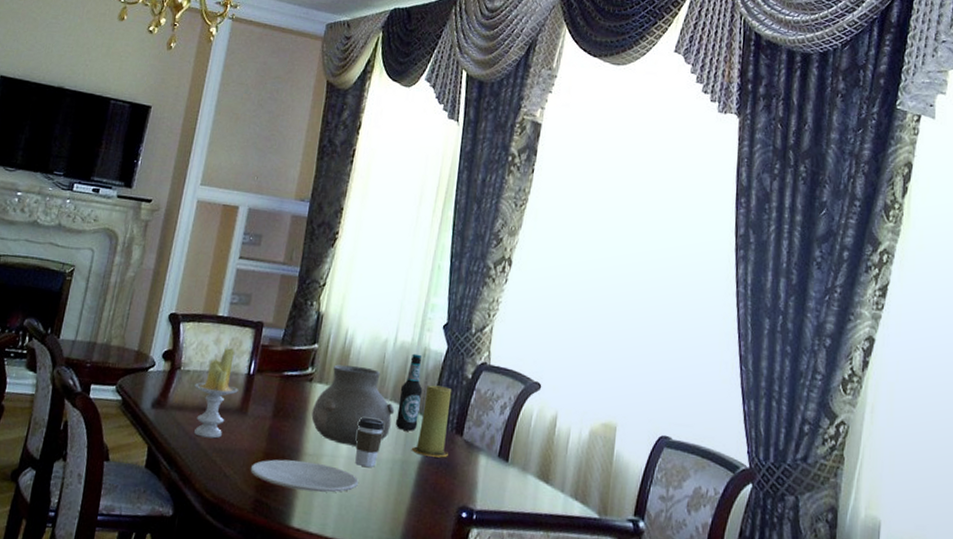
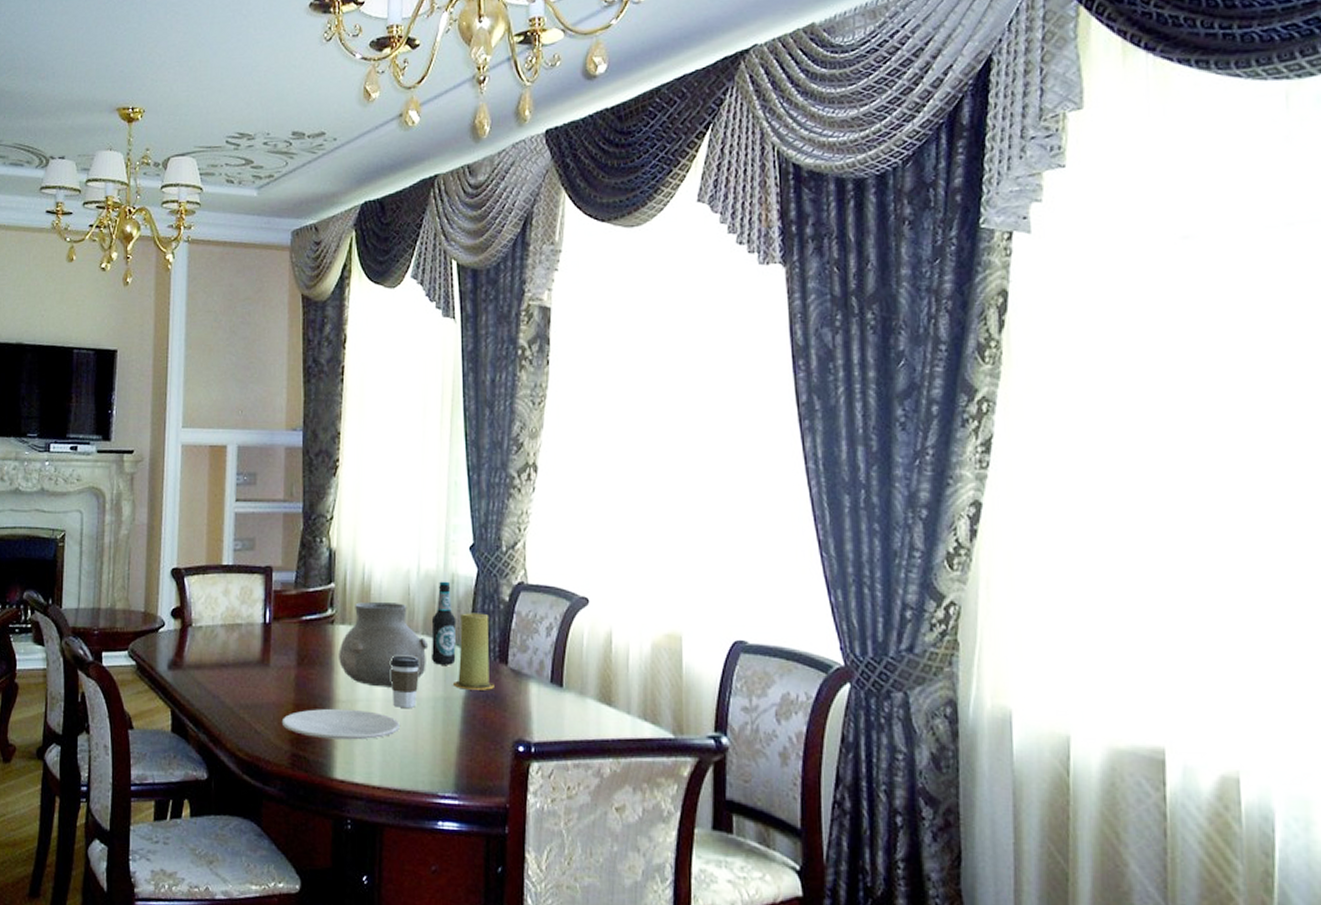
candle: present [194,347,239,439] -> none [209,598,256,695]

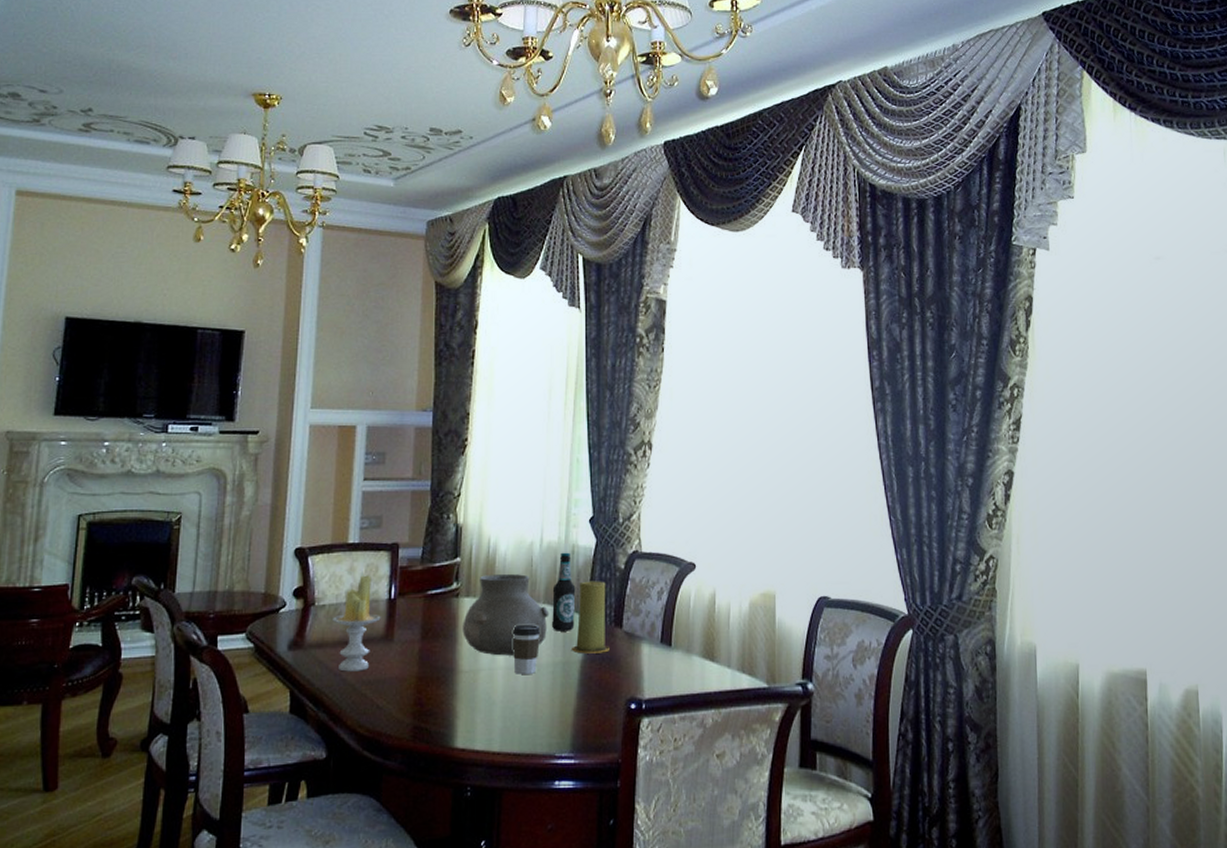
candle: none [209,598,256,695] -> present [332,575,381,672]
plate: present [281,708,400,740] -> none [404,678,520,710]

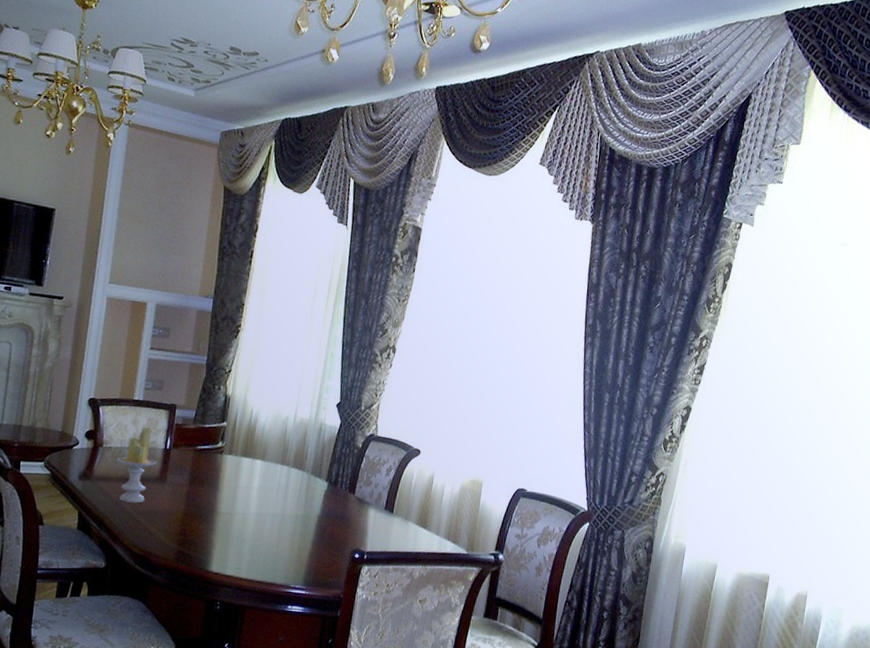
vase: present [463,574,549,656] -> none [223,439,296,505]
coffee cup: present [512,624,541,674] -> none [263,481,288,521]
bottle: present [551,552,576,631] -> none [297,428,320,492]
candle: present [572,581,610,654] -> none [312,453,345,512]

